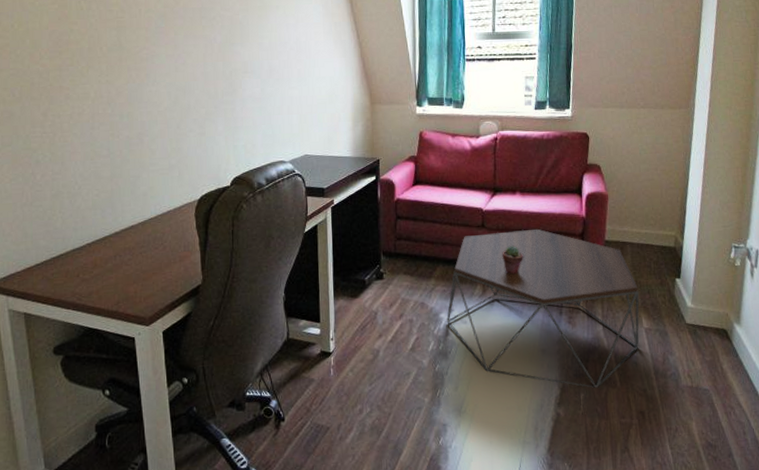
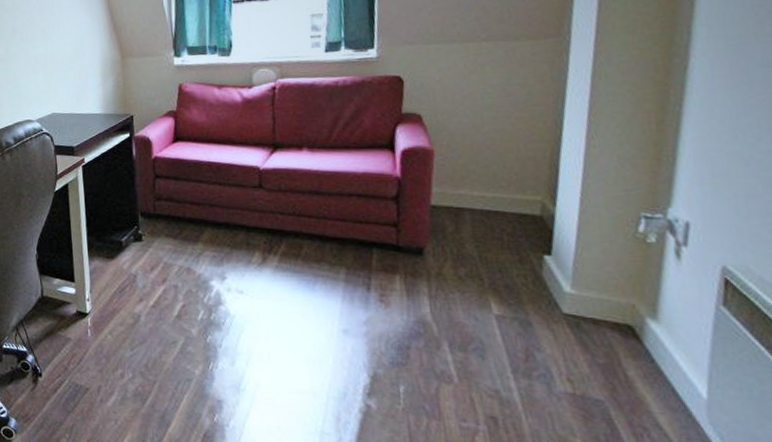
coffee table: present [447,228,639,388] -> none [218,190,487,381]
potted succulent: present [502,246,523,275] -> none [286,209,315,242]

